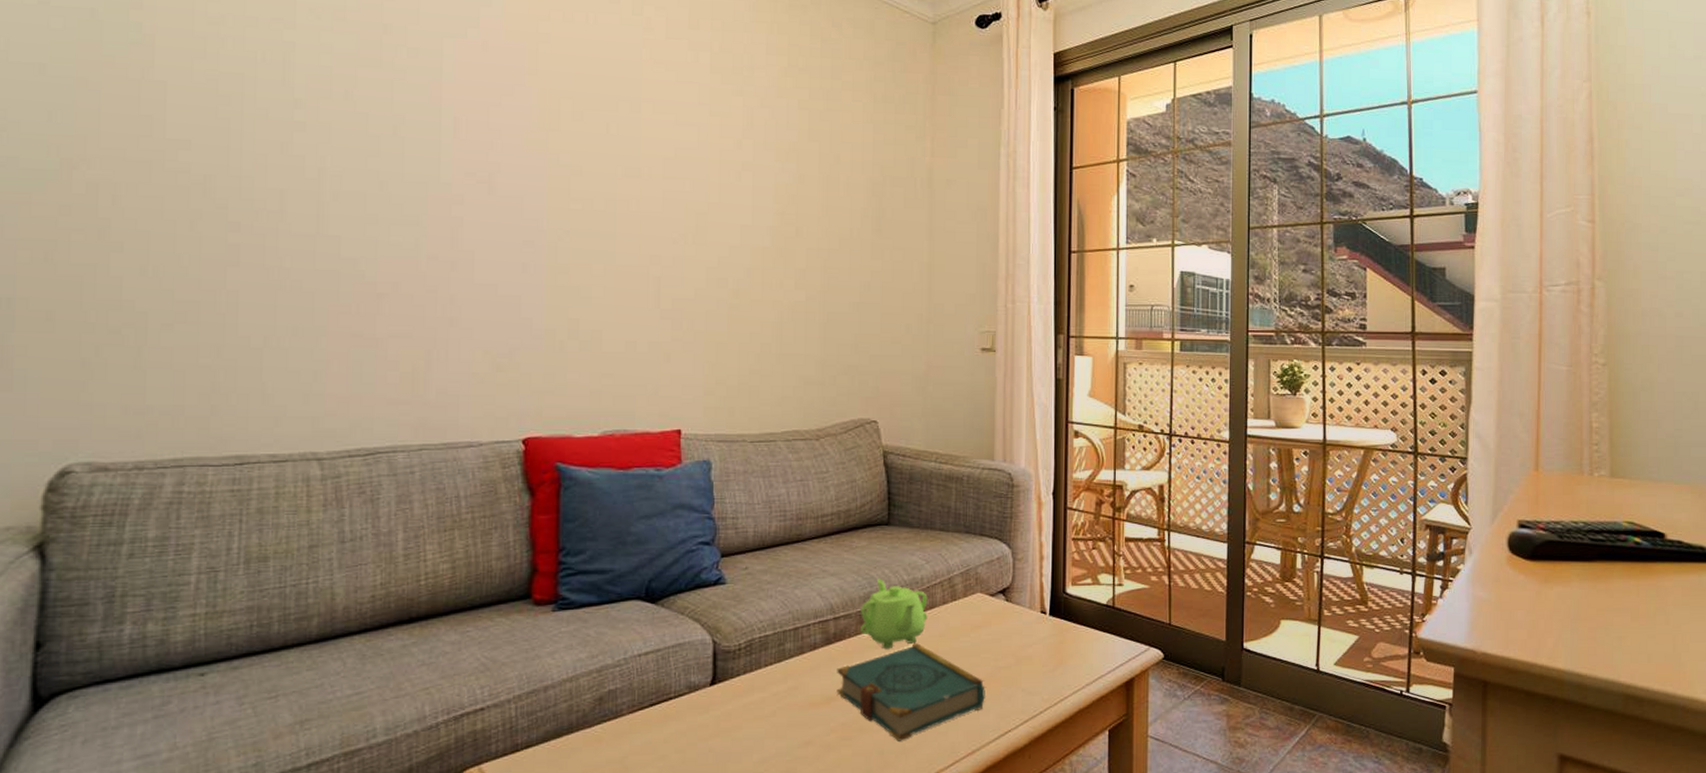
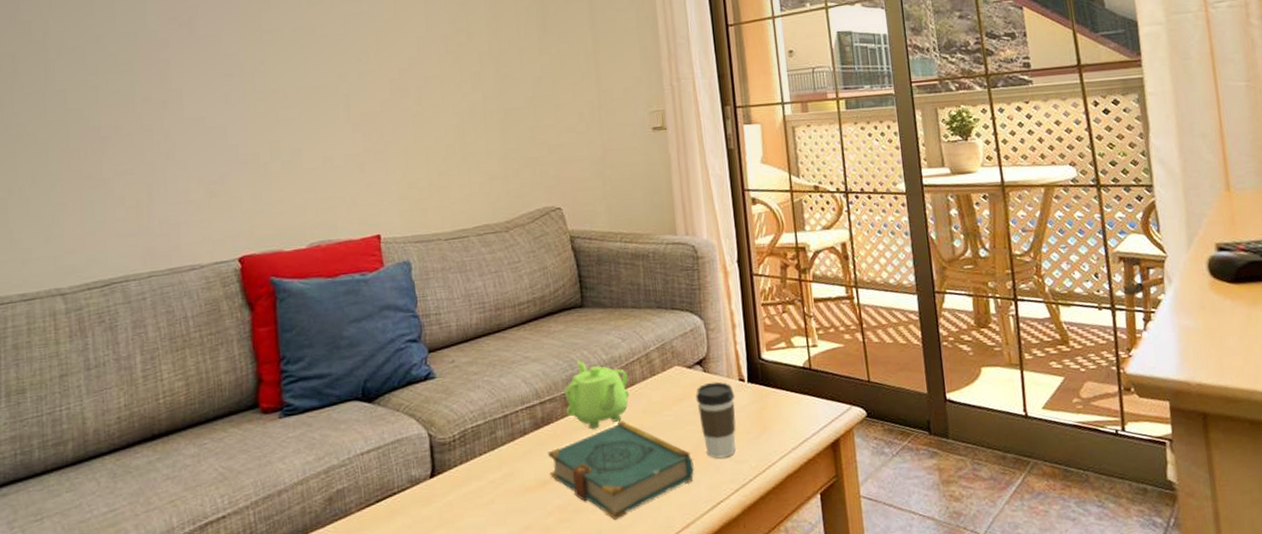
coffee cup: none [995,612,1035,688] -> present [696,381,736,459]

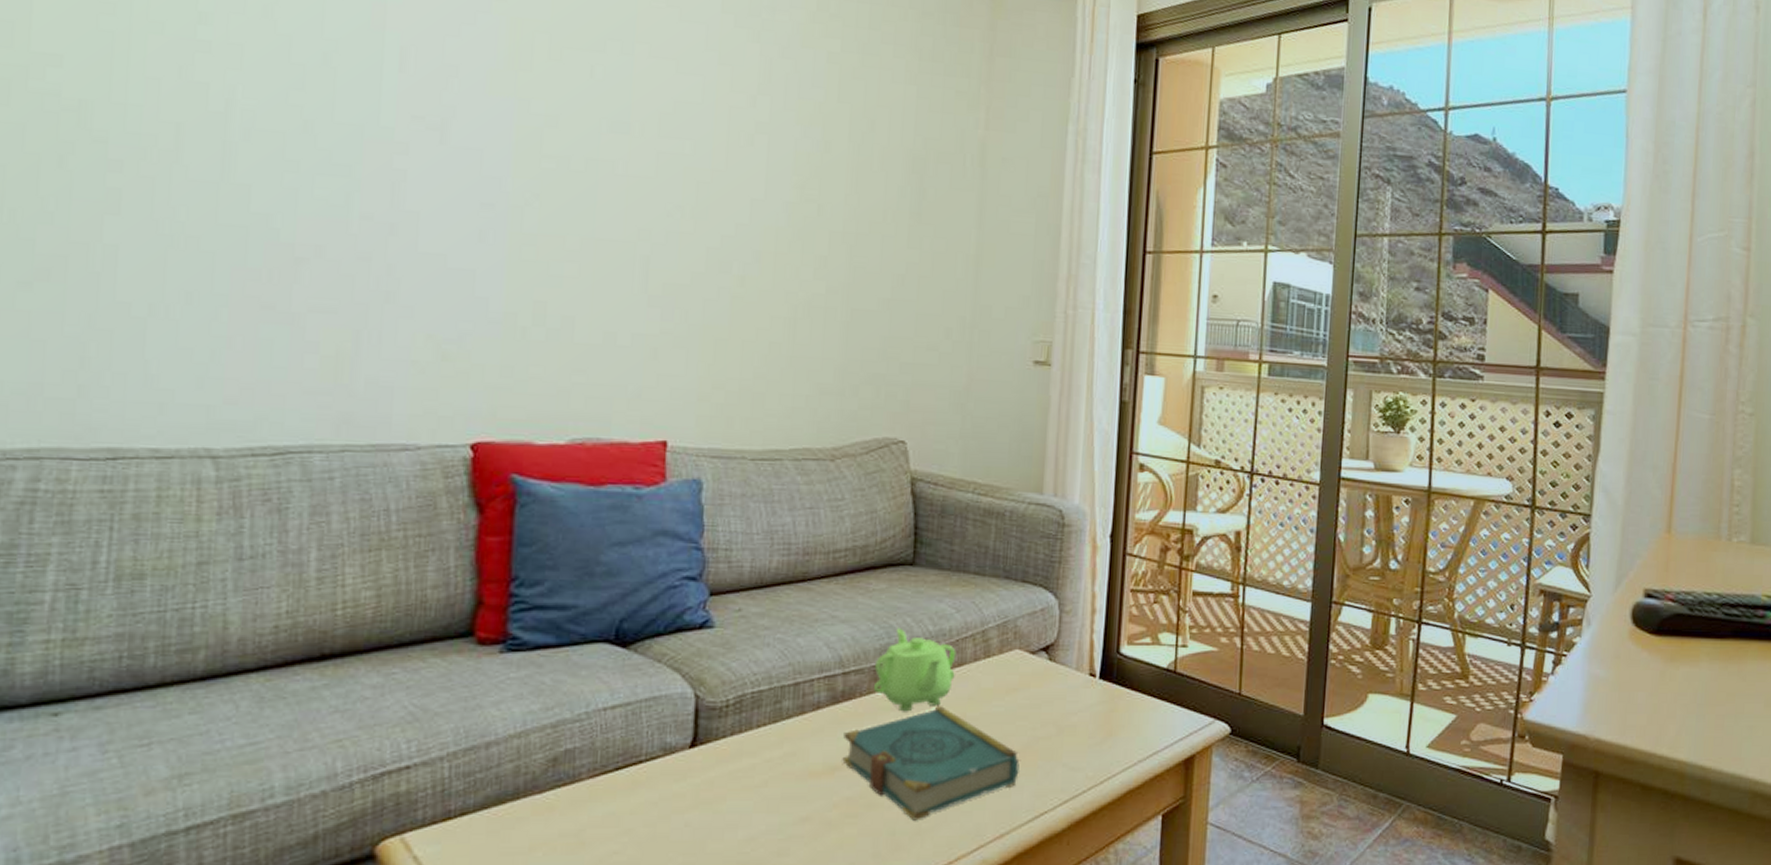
coffee cup: present [696,381,736,459] -> none [1035,673,1082,763]

